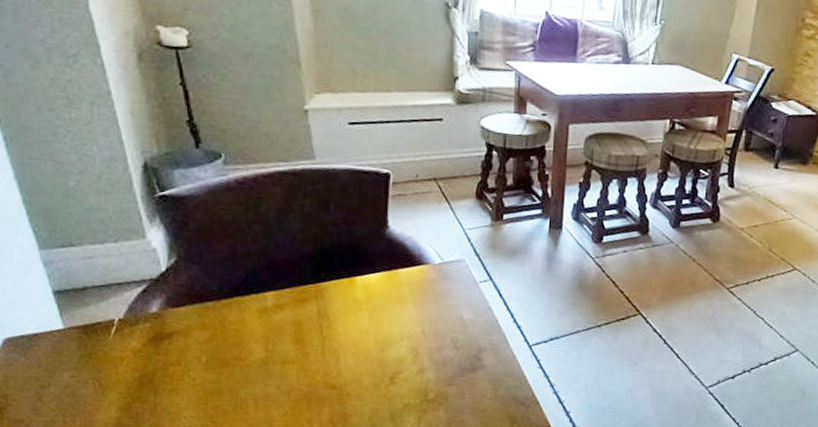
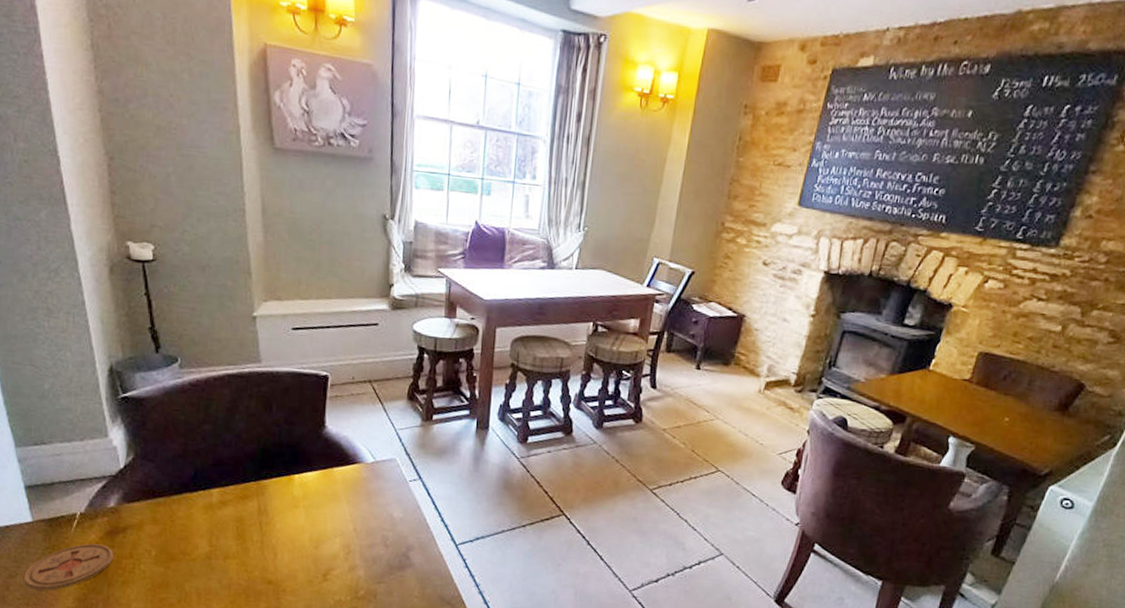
coaster: none [57,351,159,401] -> present [23,543,113,591]

